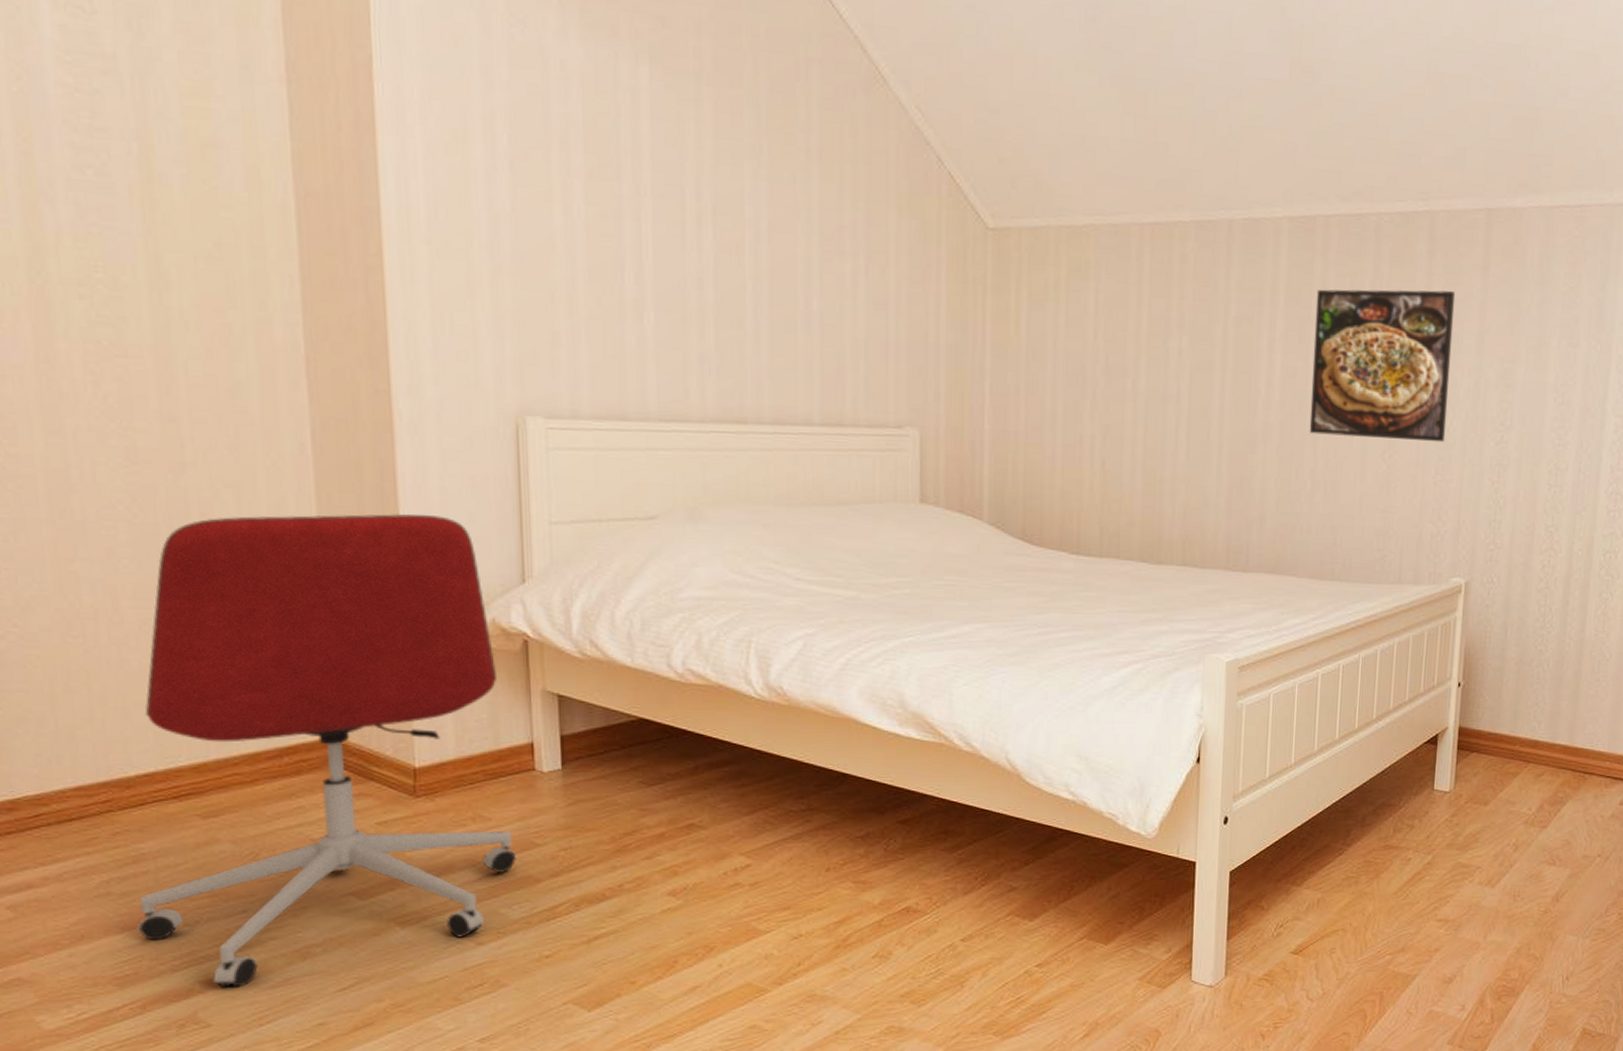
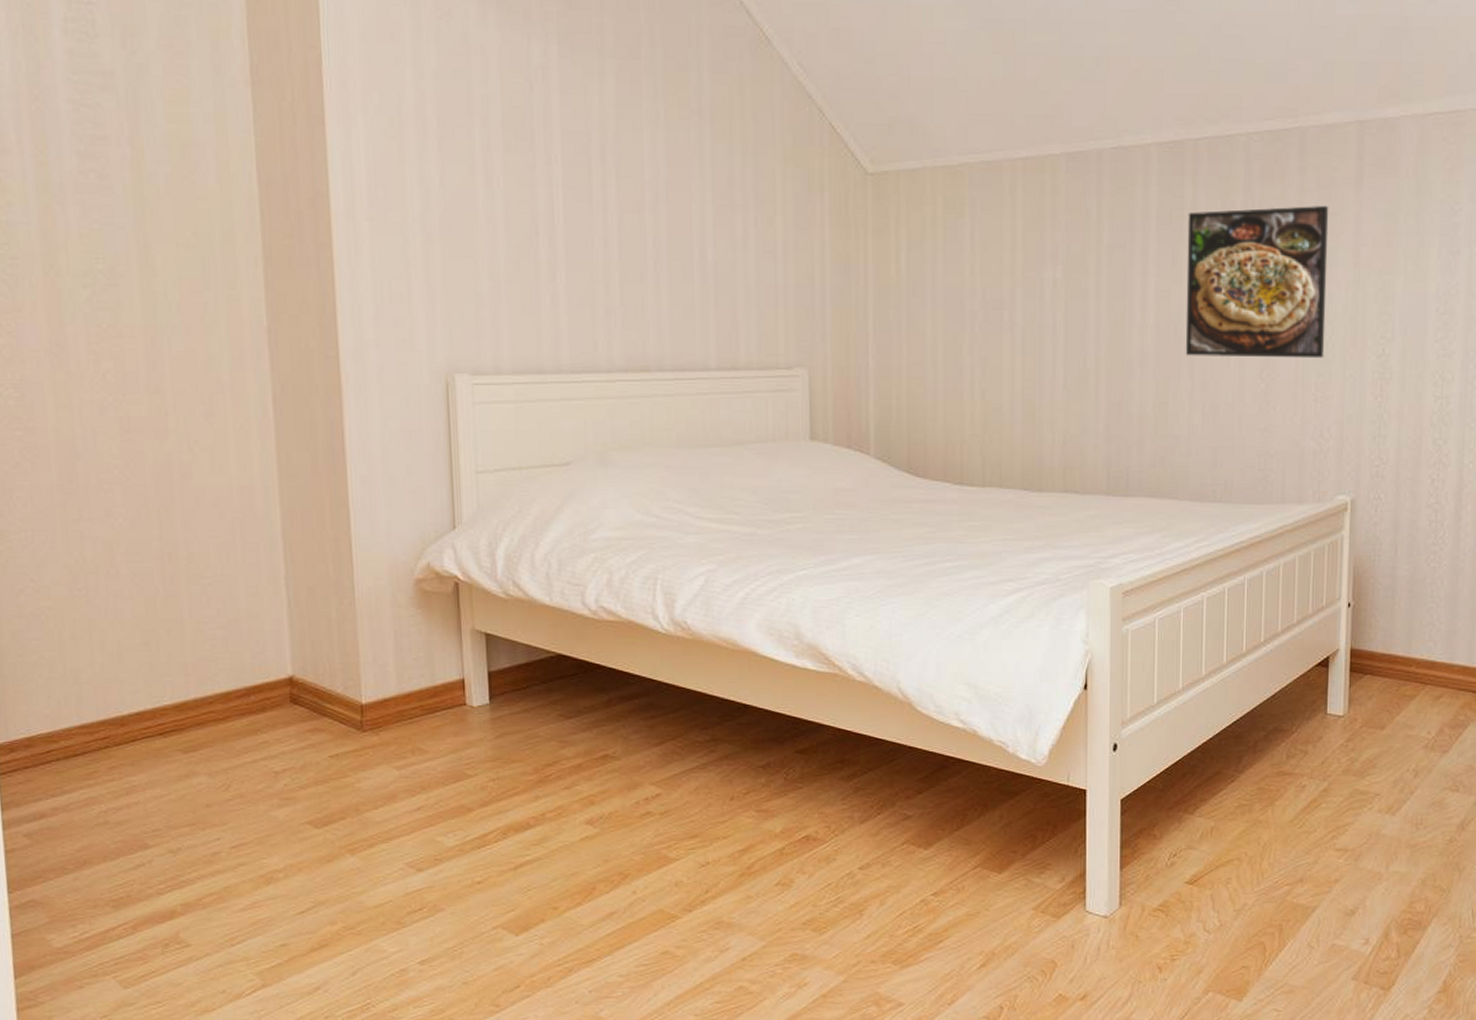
office chair: present [137,514,517,988] -> none [129,468,451,910]

